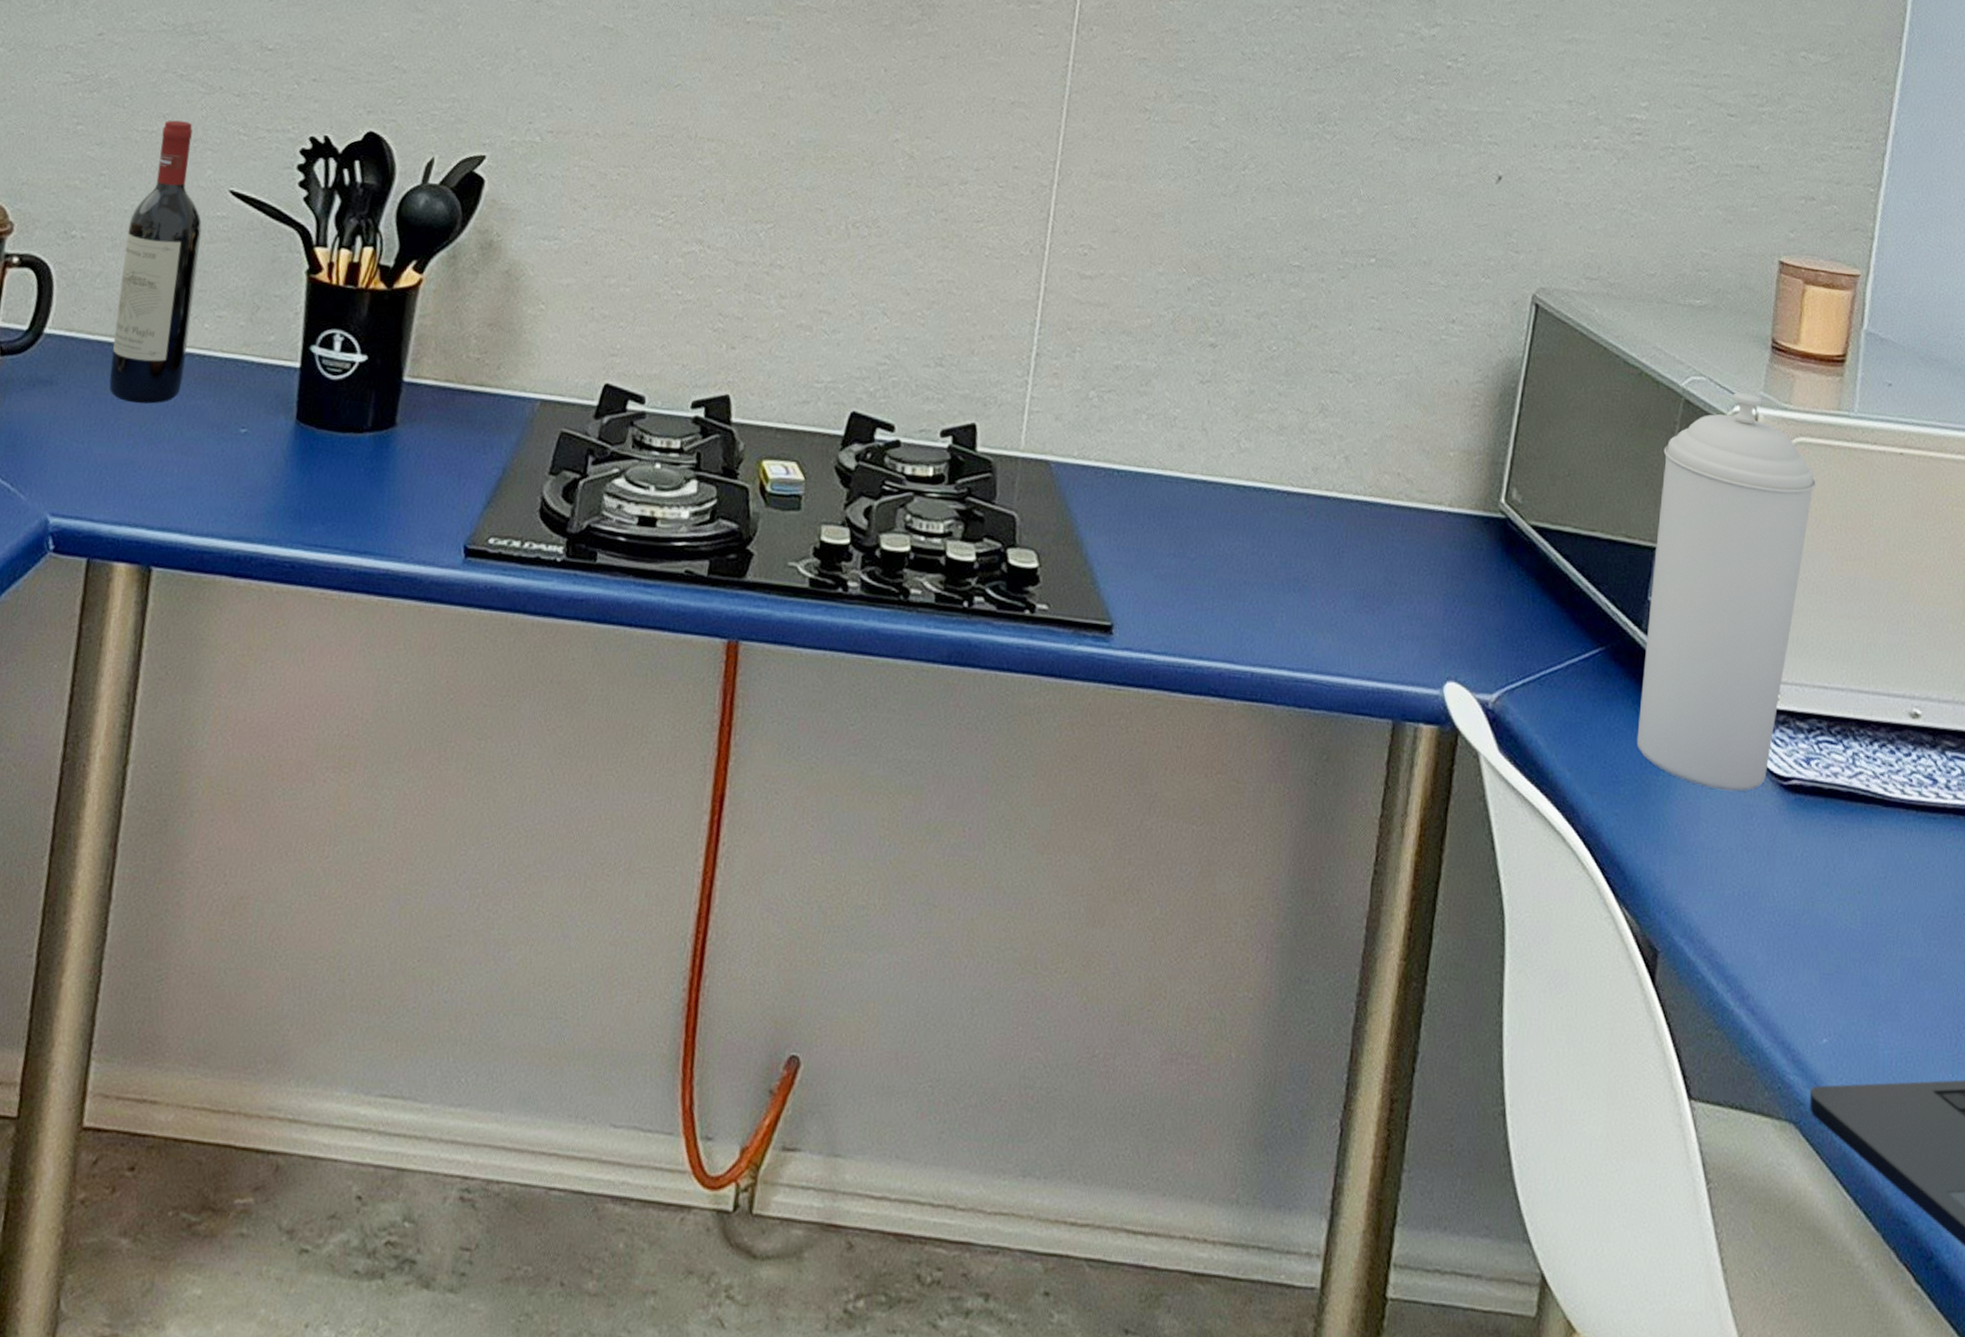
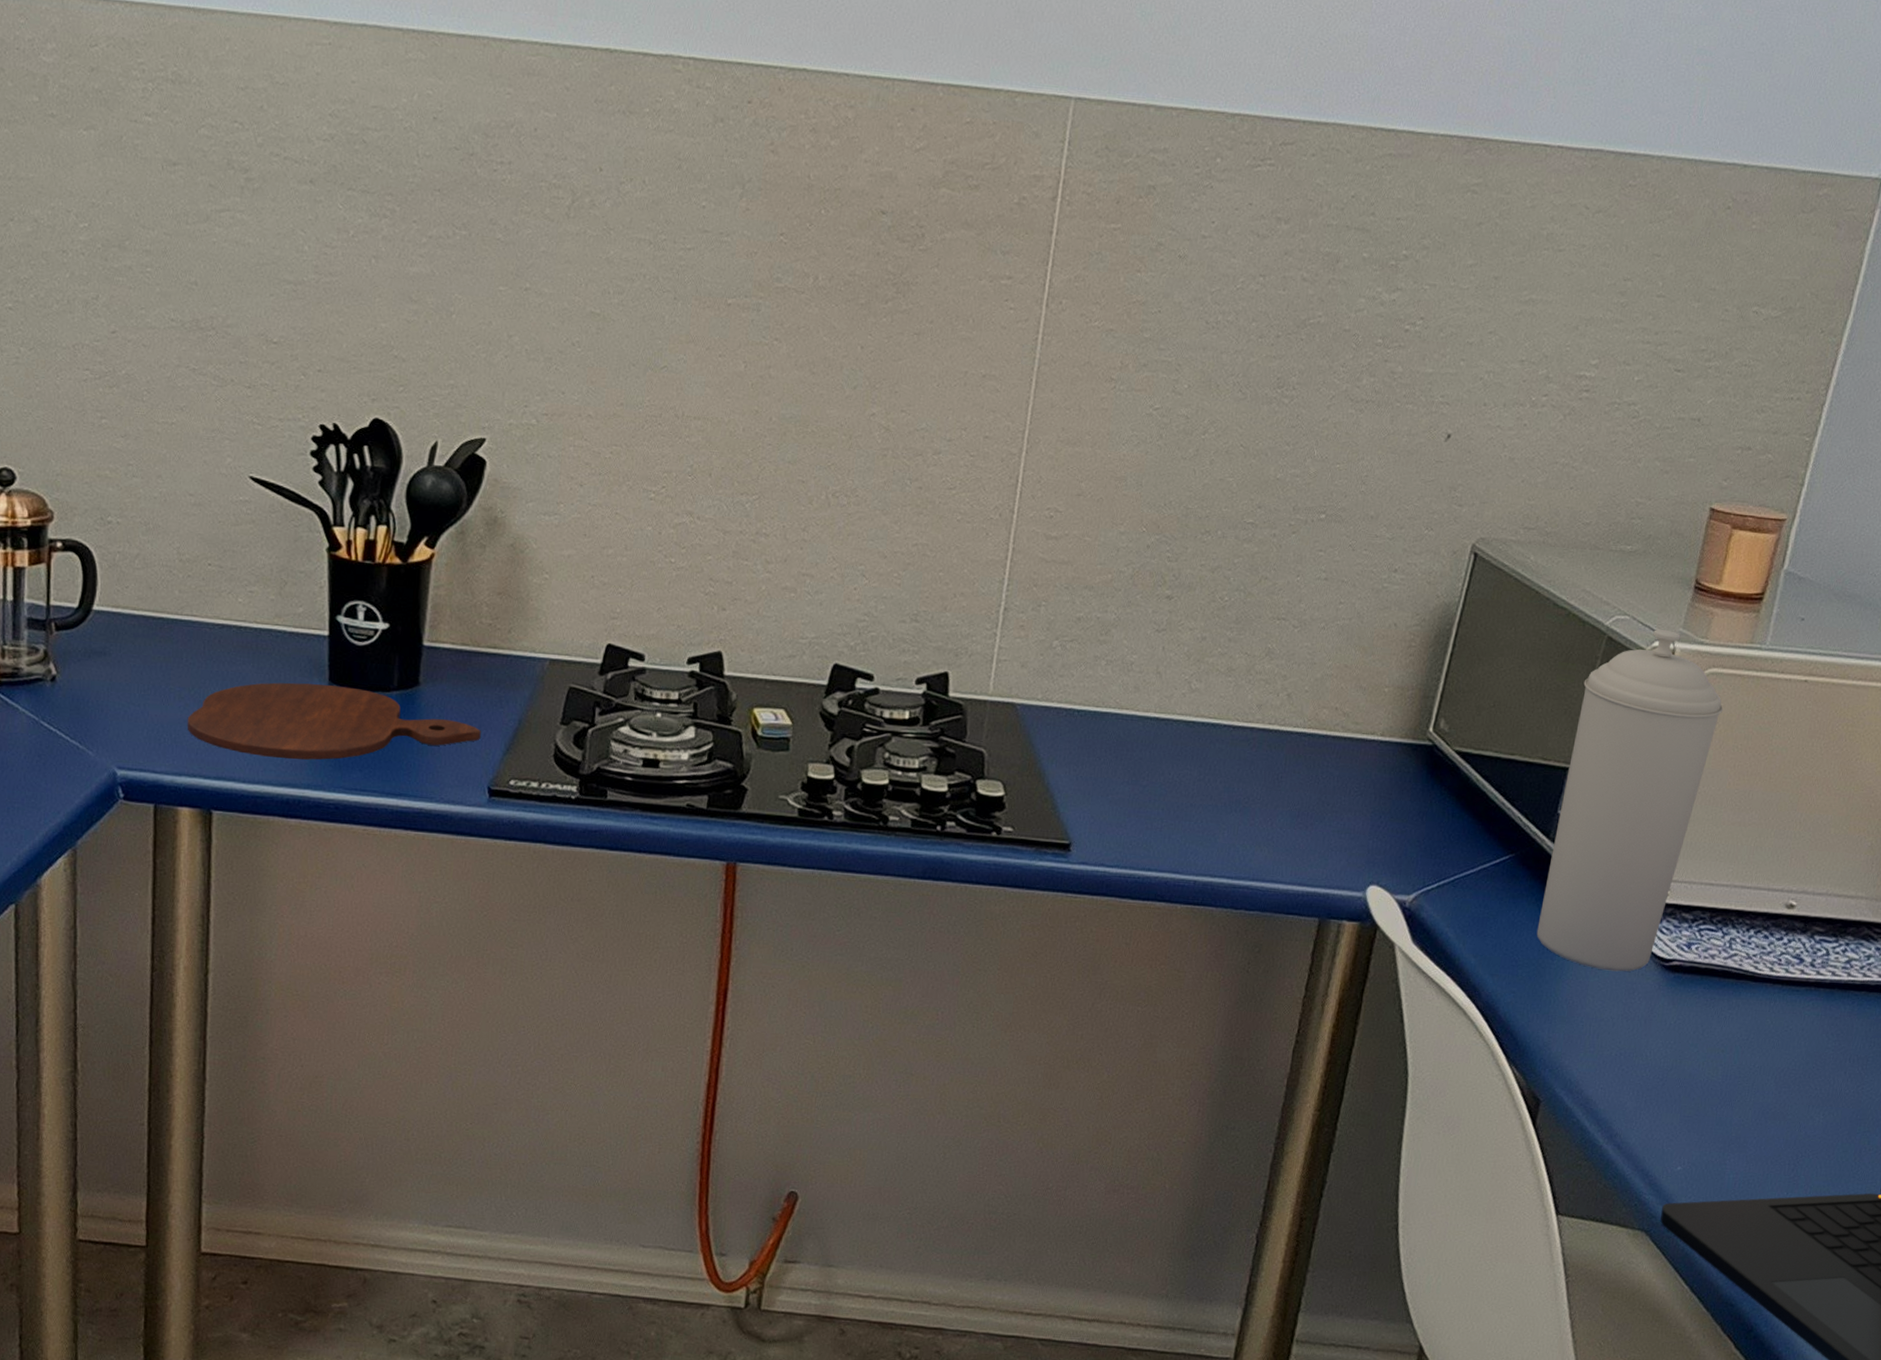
wine bottle: present [108,120,202,404] -> none [156,412,227,671]
cutting board: none [133,419,461,510] -> present [187,682,481,760]

